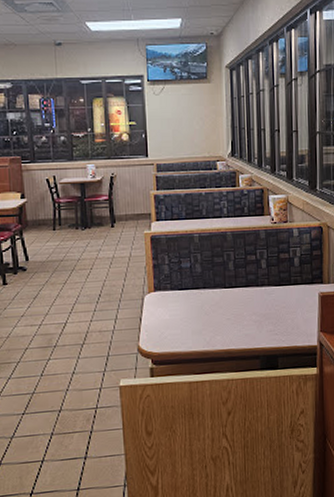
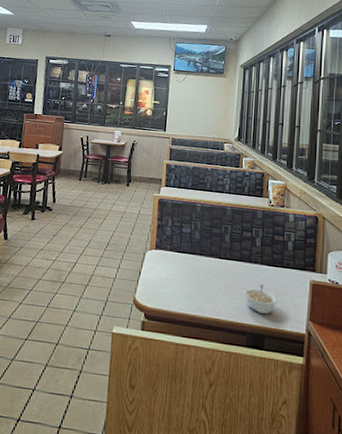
legume: none [253,305,288,335] -> present [244,284,278,314]

